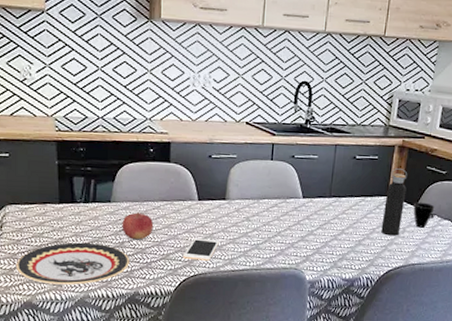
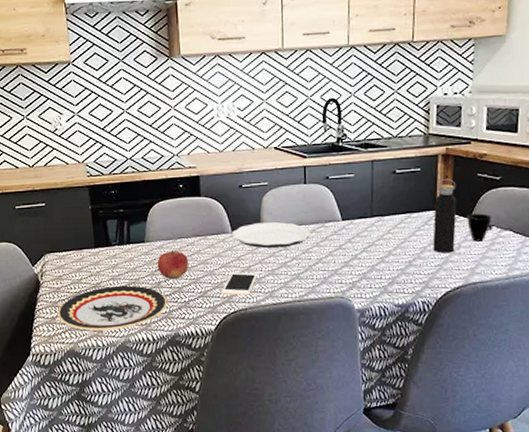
plate: none [198,193,274,218] -> present [232,222,312,248]

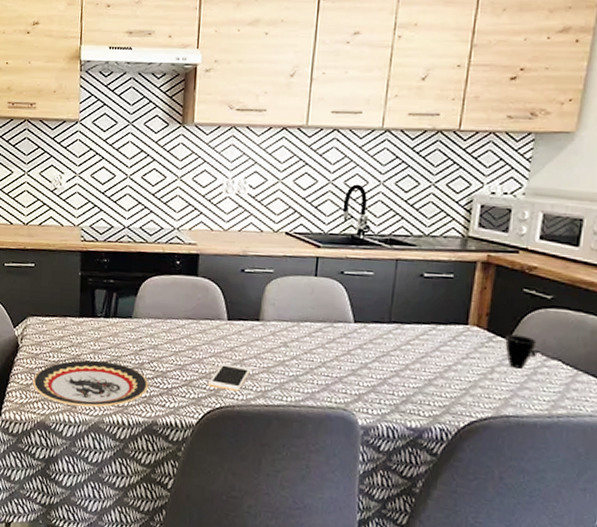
fruit: present [157,249,189,279] -> none [142,329,177,362]
plate: present [232,222,312,248] -> none [227,313,317,344]
water bottle: present [433,179,457,253] -> none [459,290,496,377]

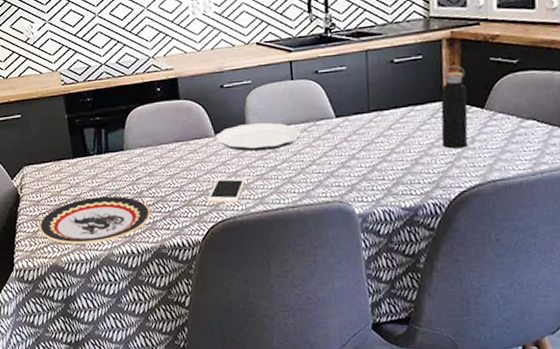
plate: none [227,313,317,344] -> present [215,122,303,151]
water bottle: none [459,290,496,377] -> present [441,65,468,149]
cup: present [505,334,538,369] -> none [480,102,513,134]

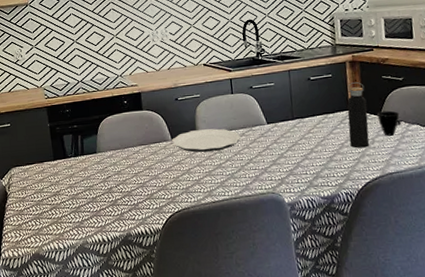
plate: present [38,195,151,245] -> none [23,192,119,235]
cell phone: present [207,178,245,203] -> none [166,174,197,197]
cup: none [480,102,513,134] -> present [377,110,402,136]

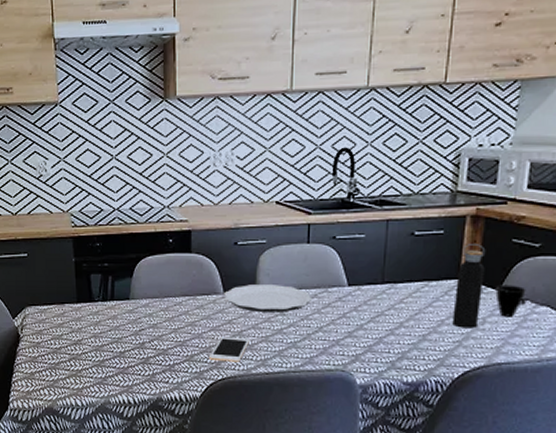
cell phone: none [166,174,197,197] -> present [209,336,250,362]

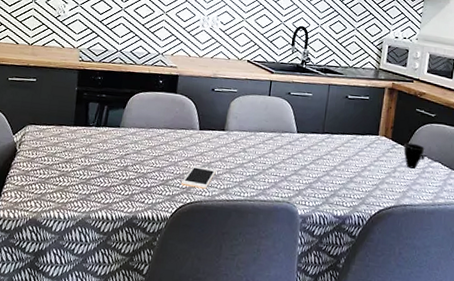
plate: present [224,284,313,312] -> none [199,124,269,150]
water bottle: present [452,244,486,329] -> none [372,109,398,175]

